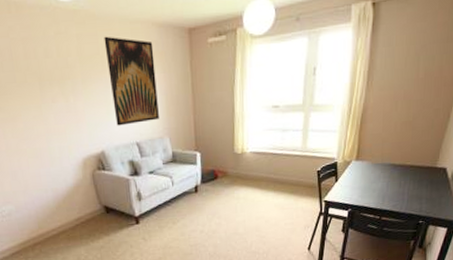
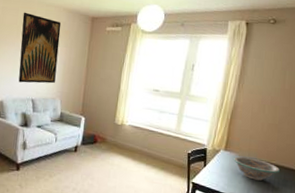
bowl: none [366,163,416,186] -> present [234,156,281,181]

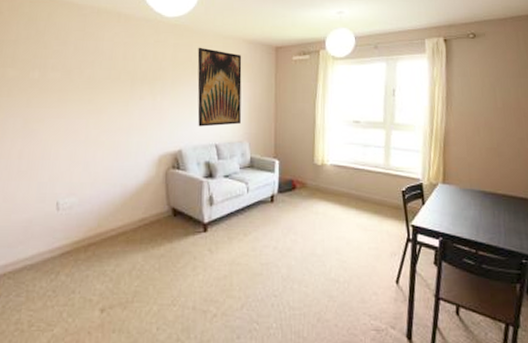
bowl: present [234,156,281,181] -> none [455,189,509,215]

